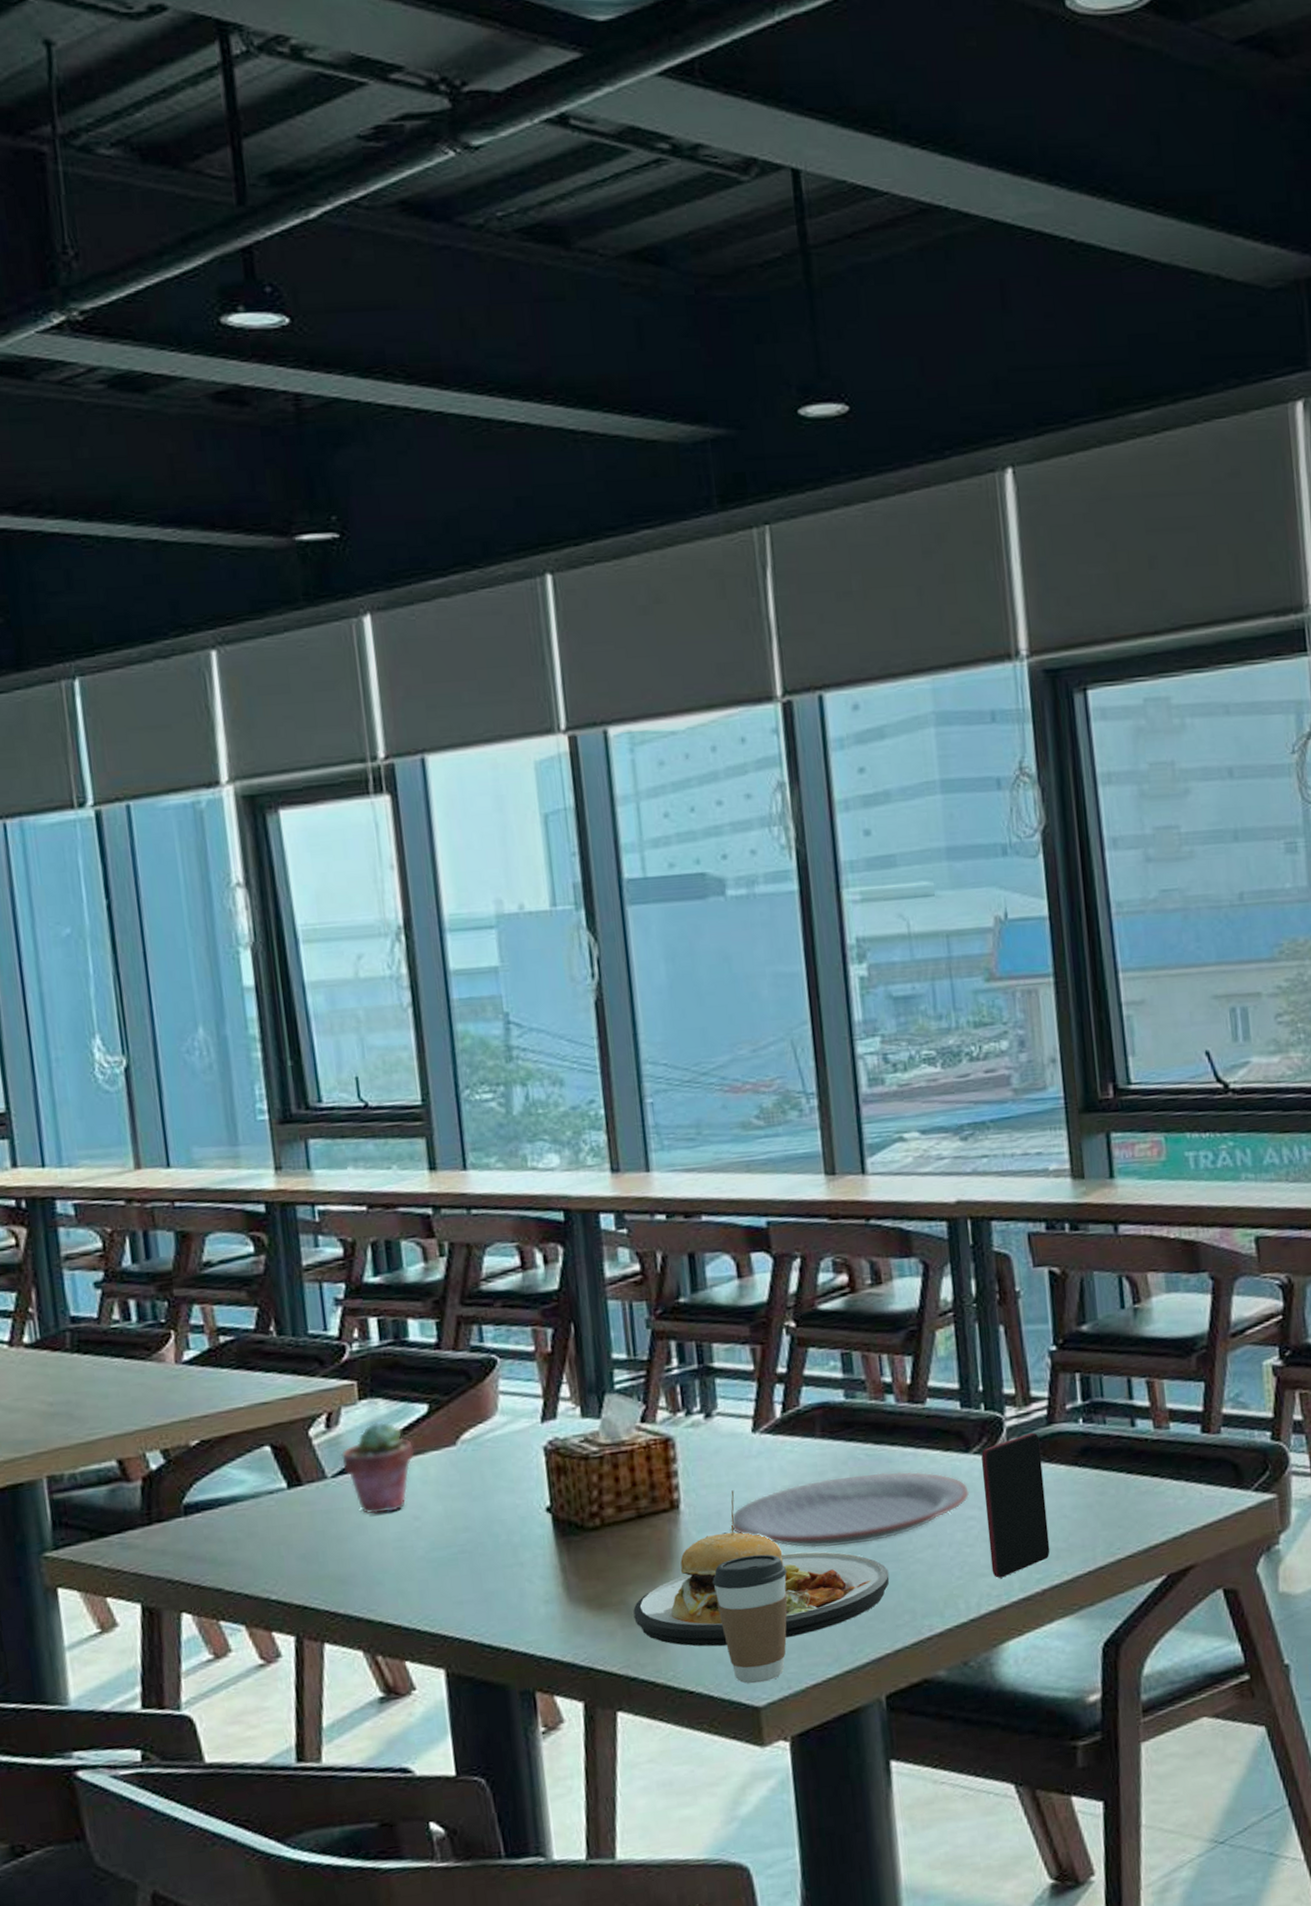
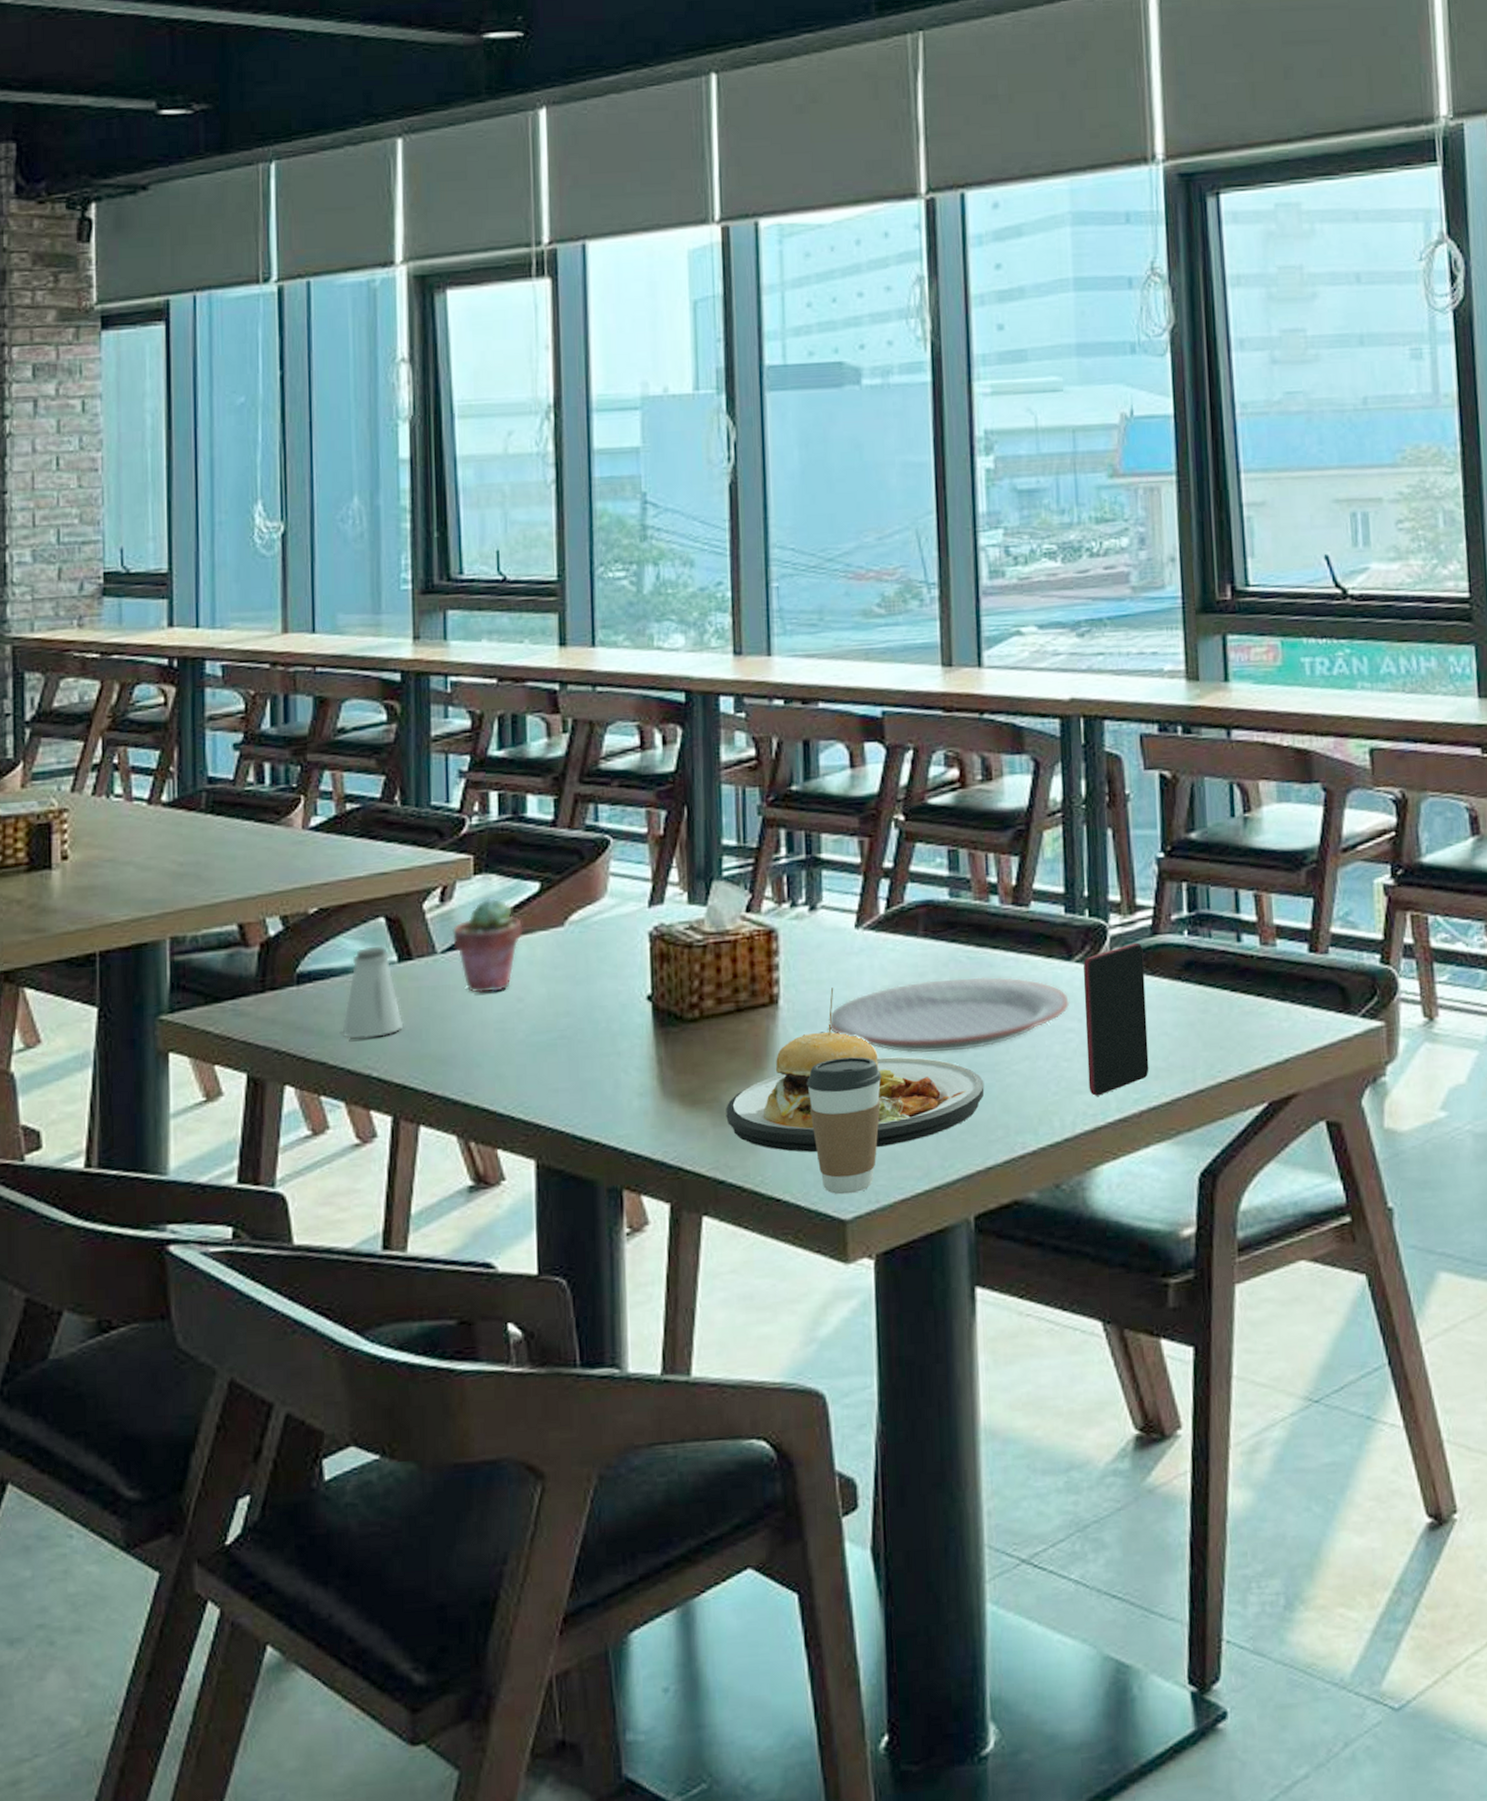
saltshaker: none [236,1473,299,1565] -> present [342,945,404,1039]

